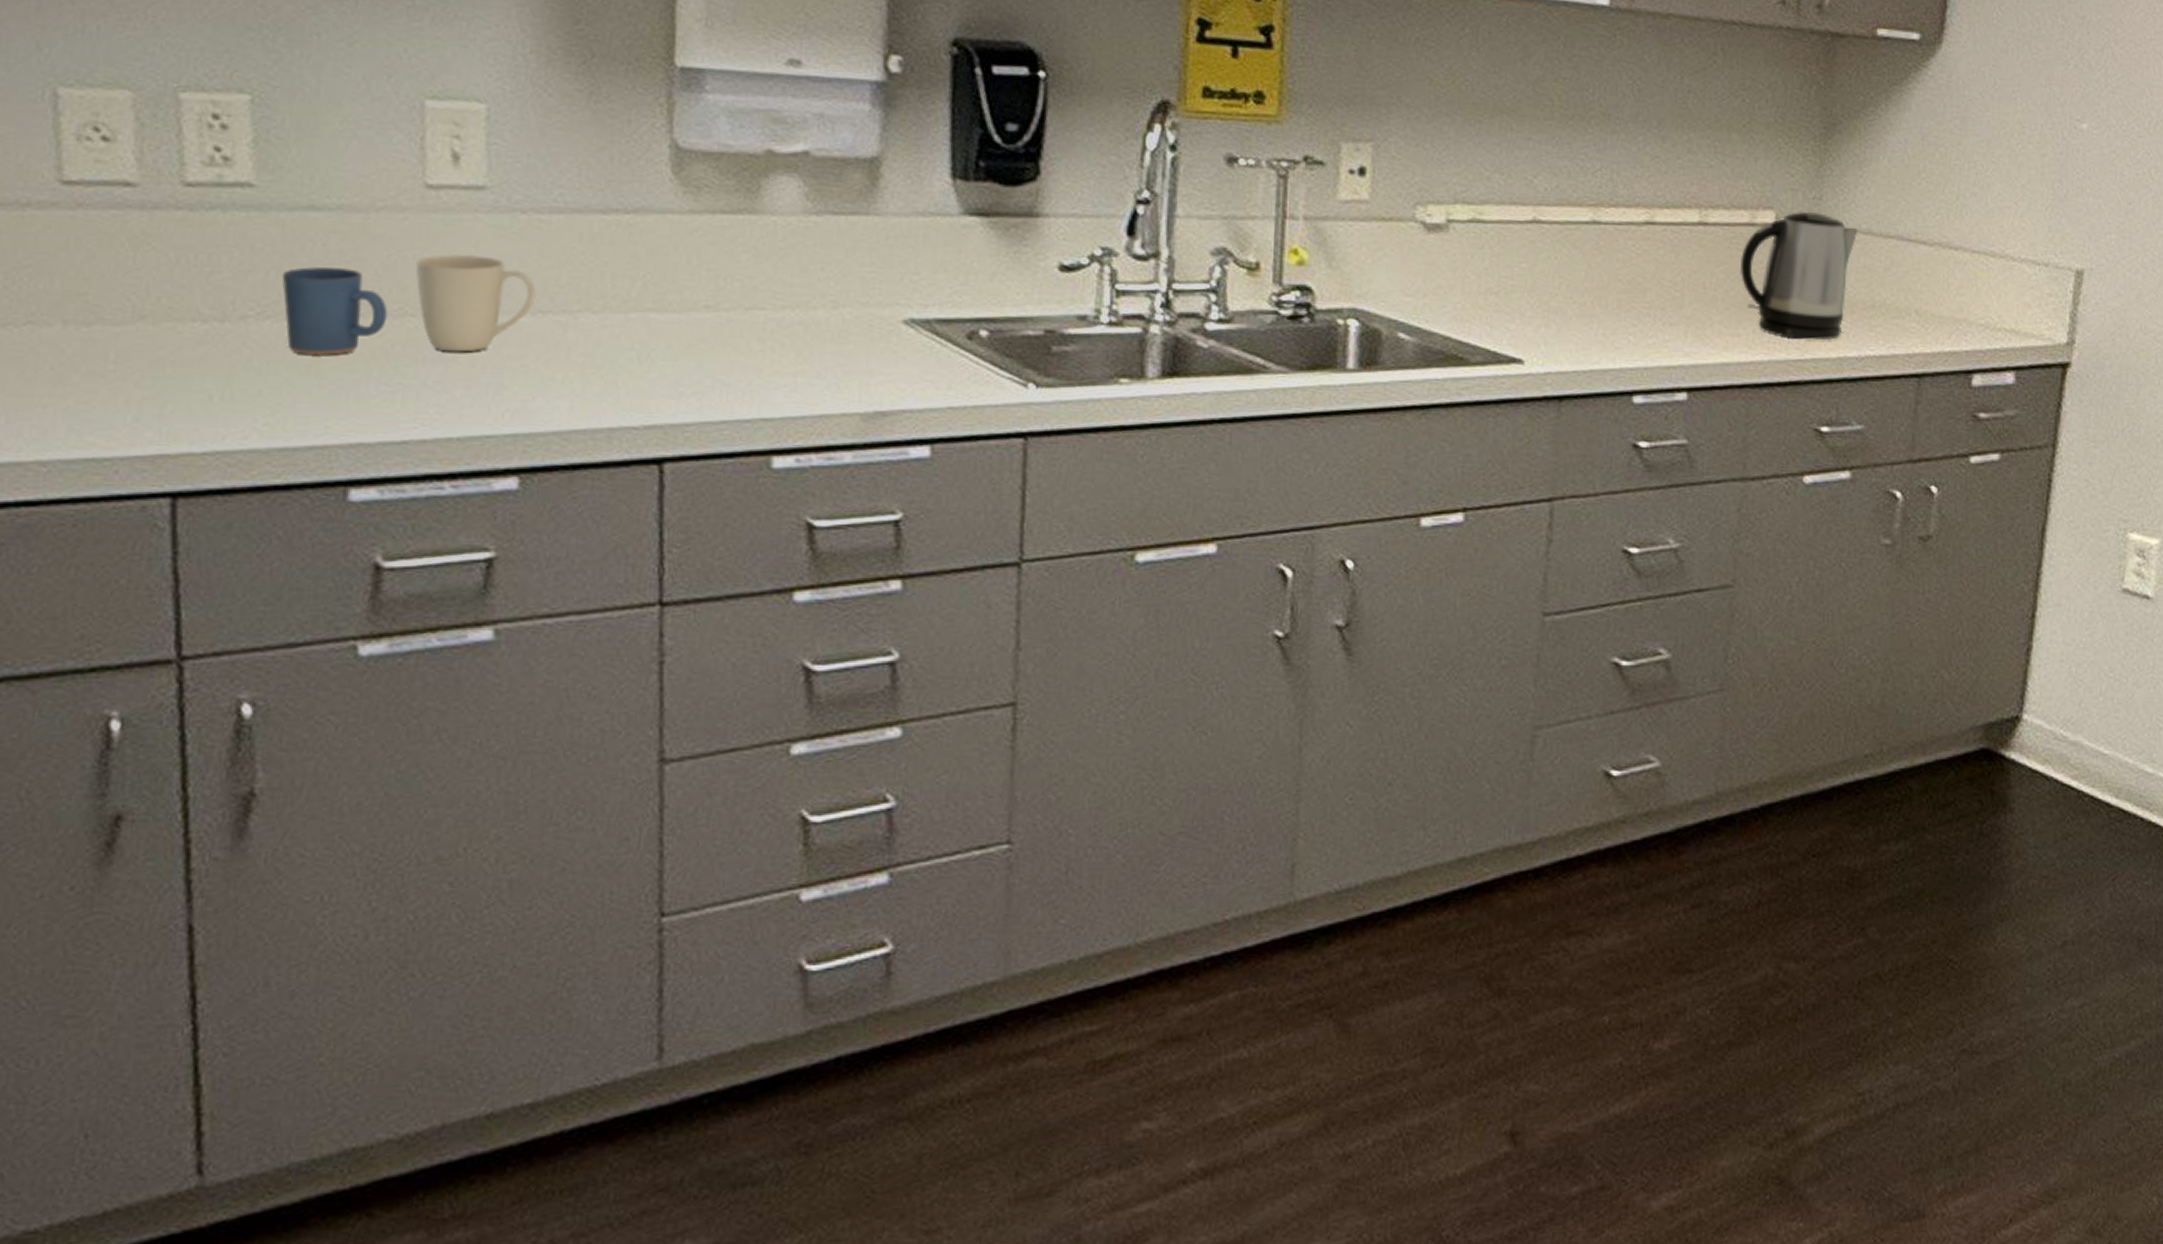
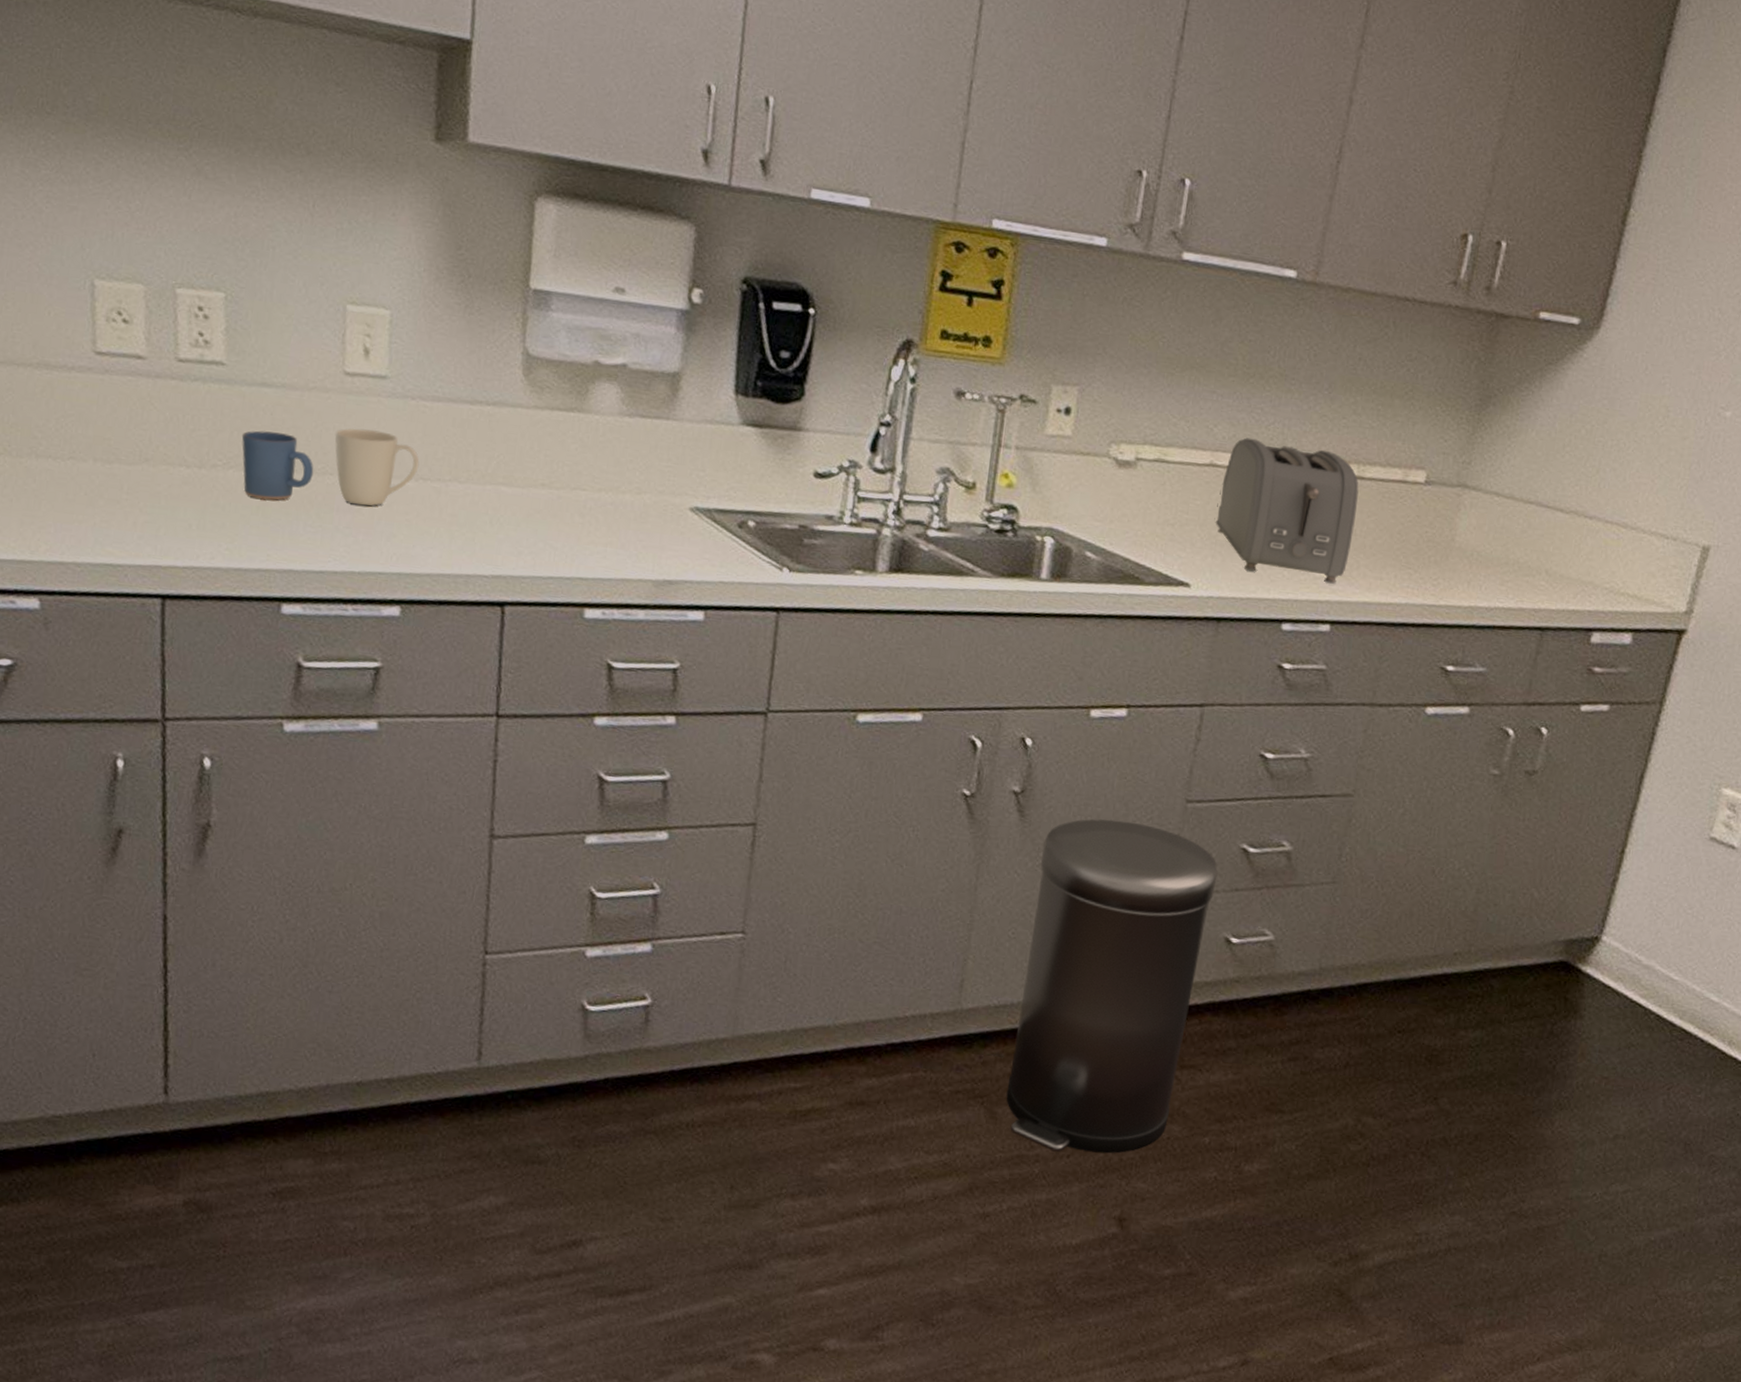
pedal bin: none [1359,646,1588,1062] -> present [1006,819,1218,1153]
toaster: none [1544,187,1703,346] -> present [1214,437,1359,584]
kettle: present [1739,211,1858,341] -> none [1388,473,1501,591]

